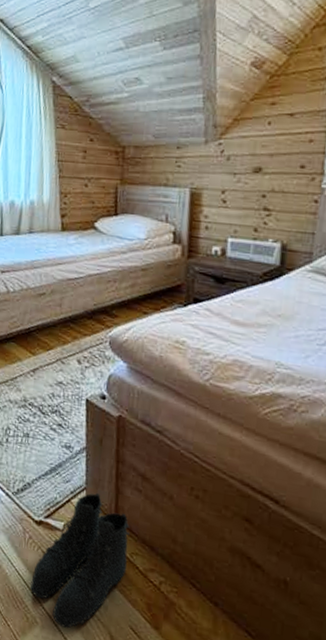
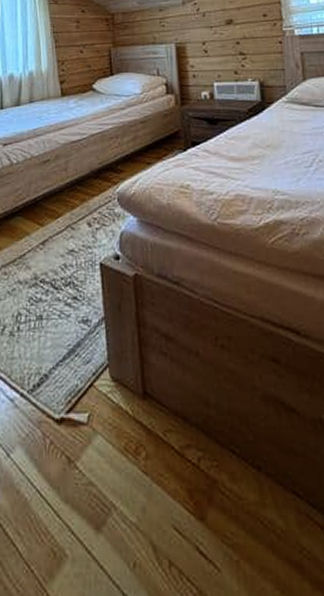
boots: present [30,492,130,629] -> none [56,367,162,552]

